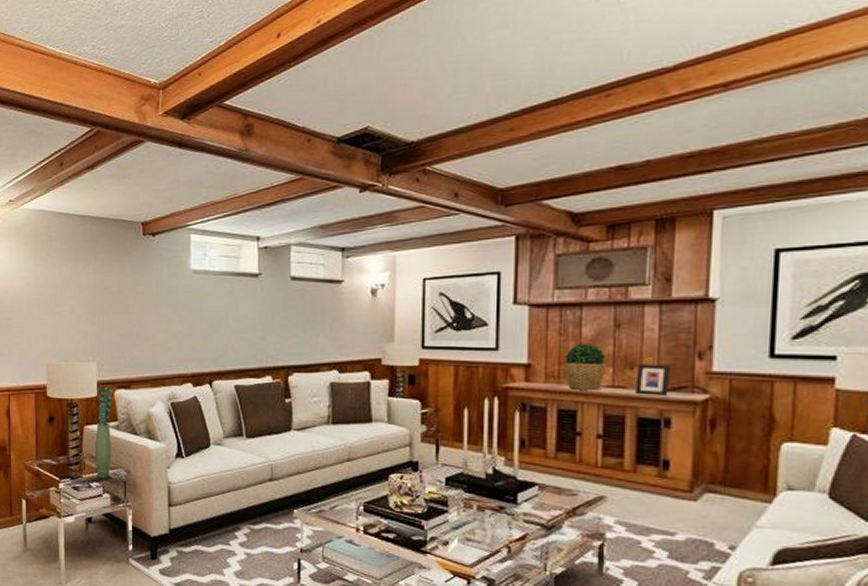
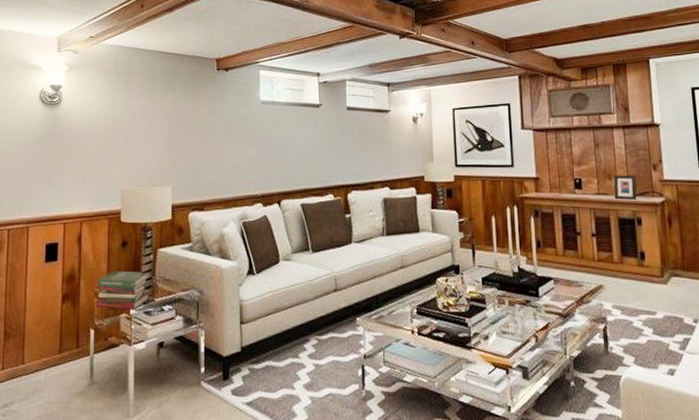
books: none [26,445,76,485] -> present [96,270,148,310]
vase: present [95,382,113,479] -> none [168,205,188,301]
potted plant: present [565,344,606,391] -> none [563,160,592,198]

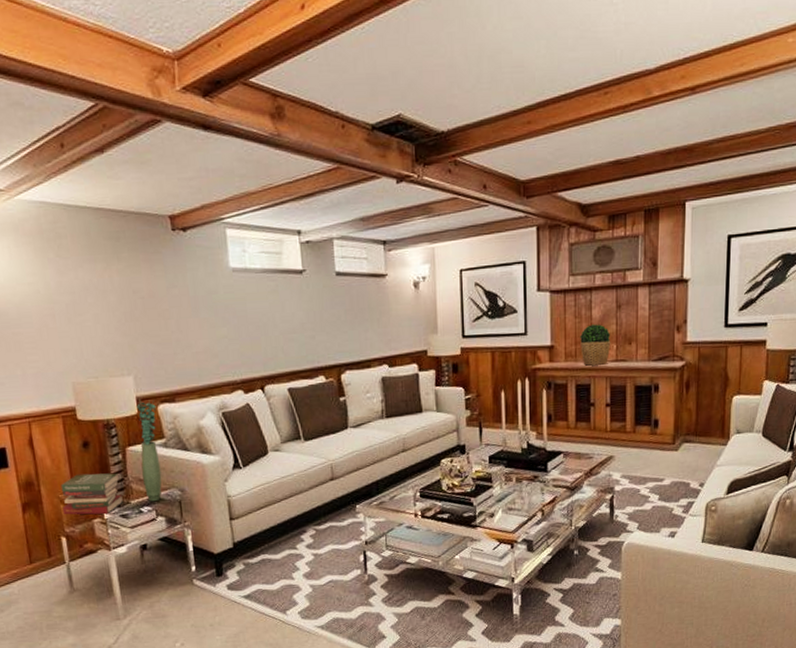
vase: none [168,205,188,301] -> present [137,398,162,502]
potted plant: none [563,160,592,198] -> present [580,324,611,367]
picture frame: present [614,175,637,201] -> none [632,338,658,366]

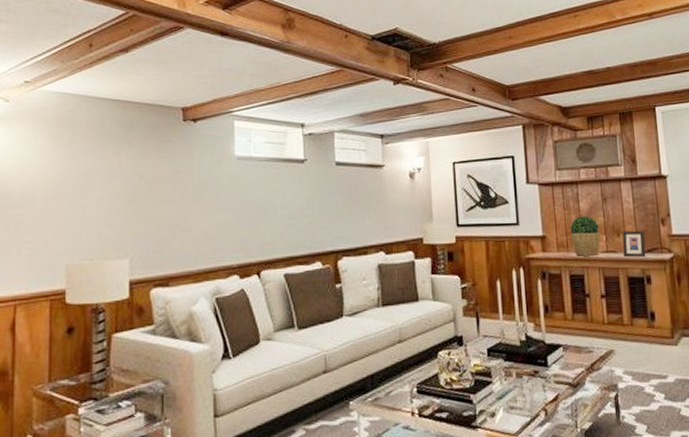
books: present [60,473,123,515] -> none [34,362,101,410]
vase: present [137,398,162,502] -> none [126,281,149,396]
picture frame: none [632,338,658,366] -> present [622,230,646,258]

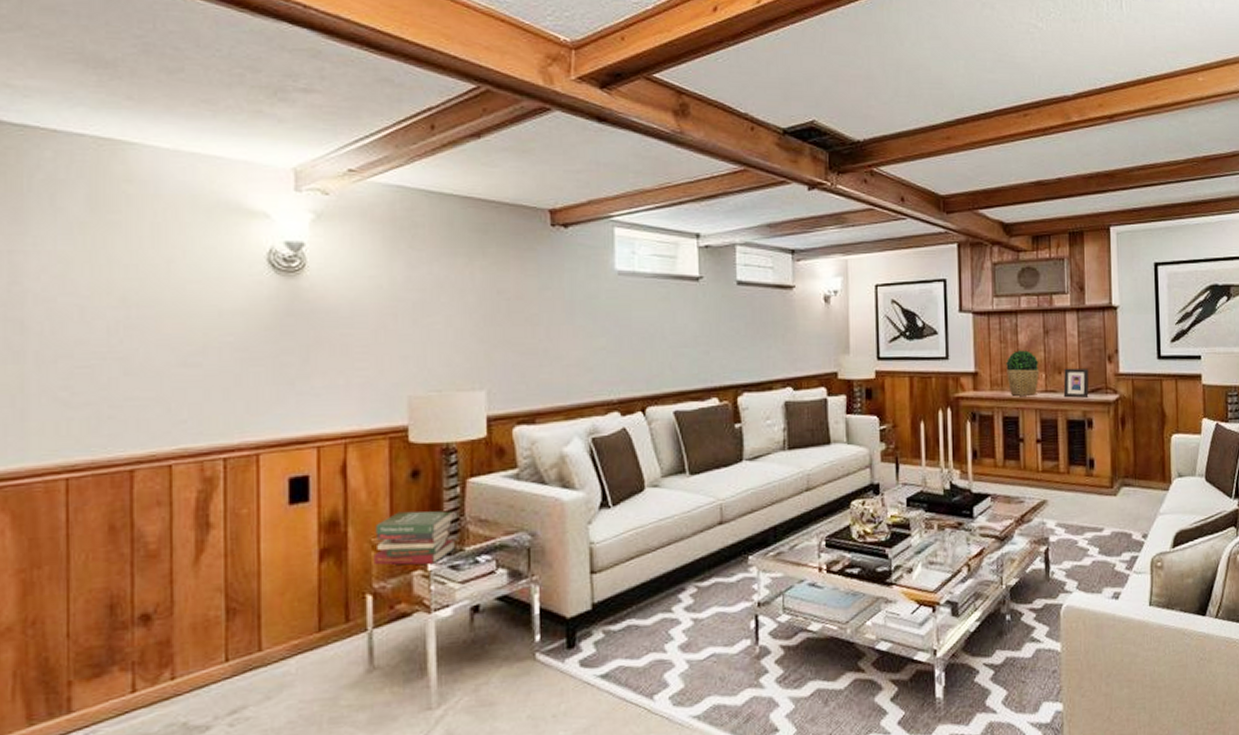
books: none [34,362,101,410] -> present [374,510,455,566]

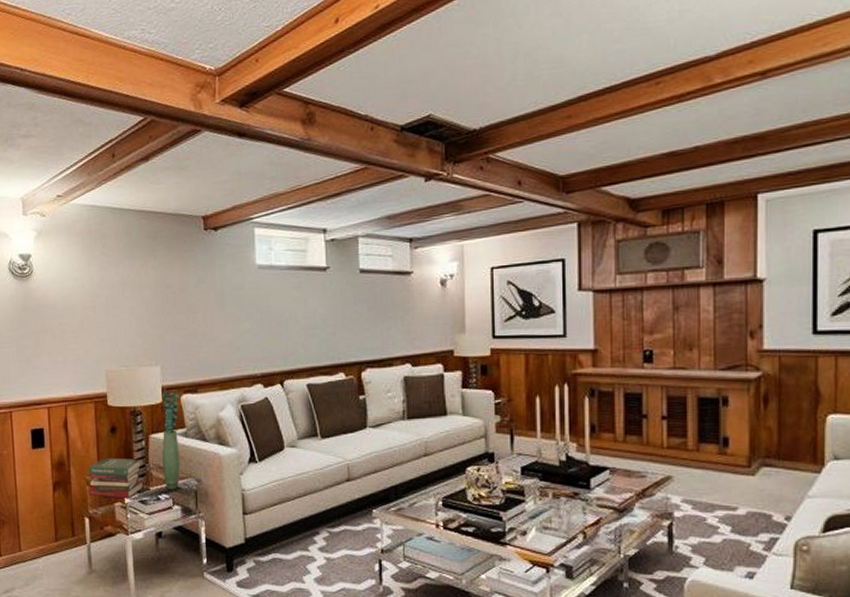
vase: none [484,417,511,549] -> present [162,387,181,490]
potted plant: present [1006,350,1040,397] -> none [629,327,667,374]
picture frame: present [1063,368,1089,399] -> none [694,344,726,376]

